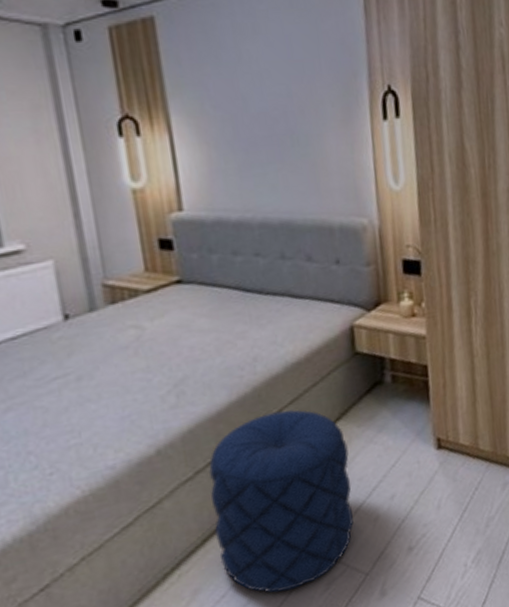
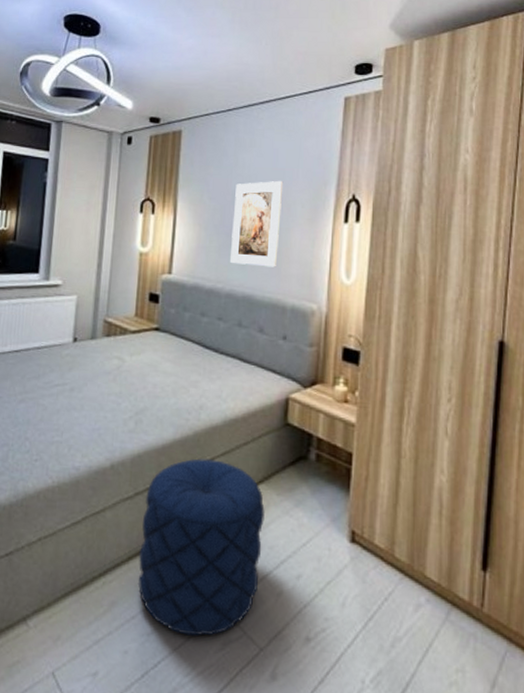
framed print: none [244,75,314,187] -> present [229,180,284,267]

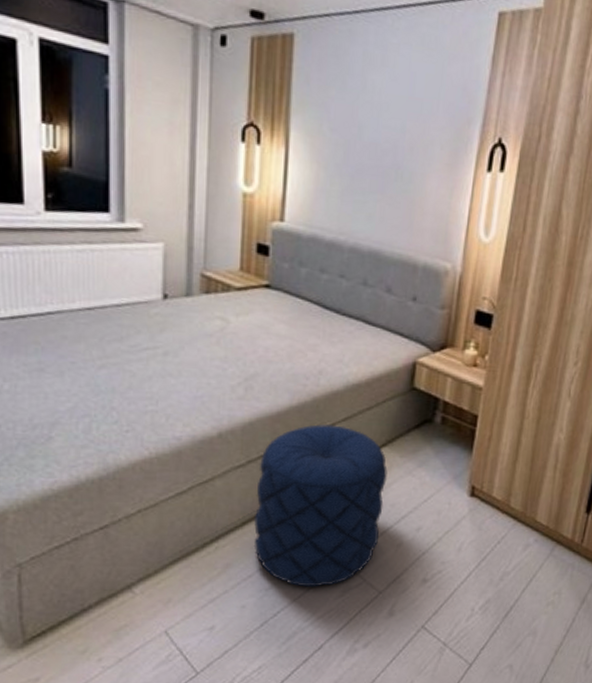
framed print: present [229,180,284,267] -> none [354,113,421,220]

